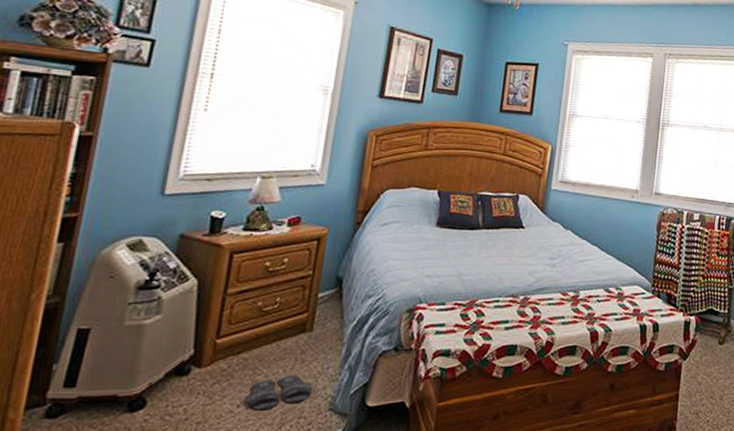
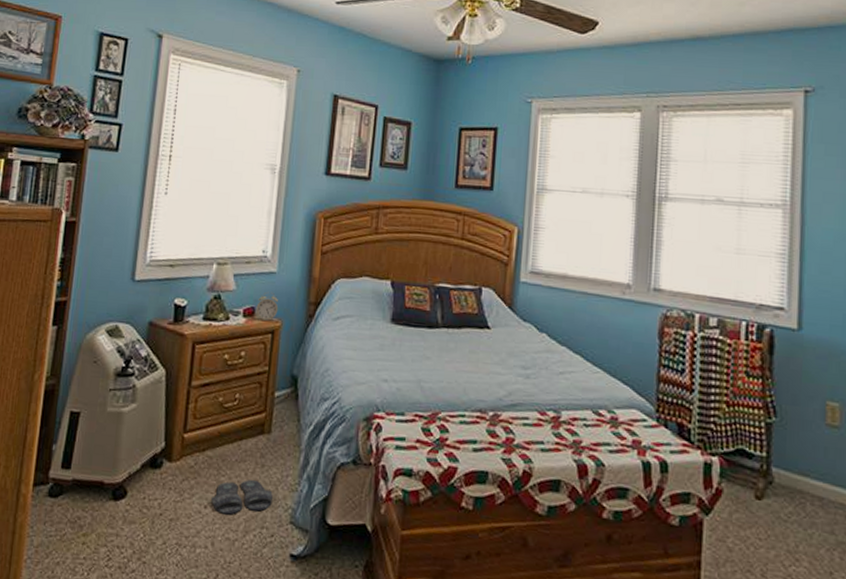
alarm clock: none [301,202,326,229] -> present [256,291,279,321]

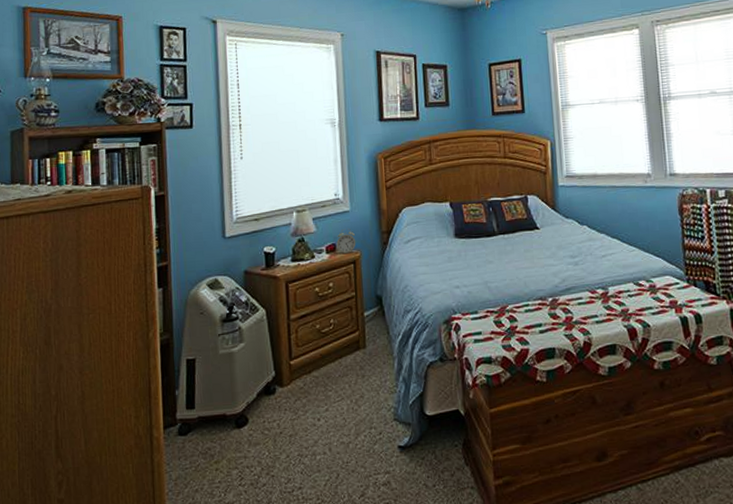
slippers: present [210,479,273,515] -> none [322,389,376,423]

